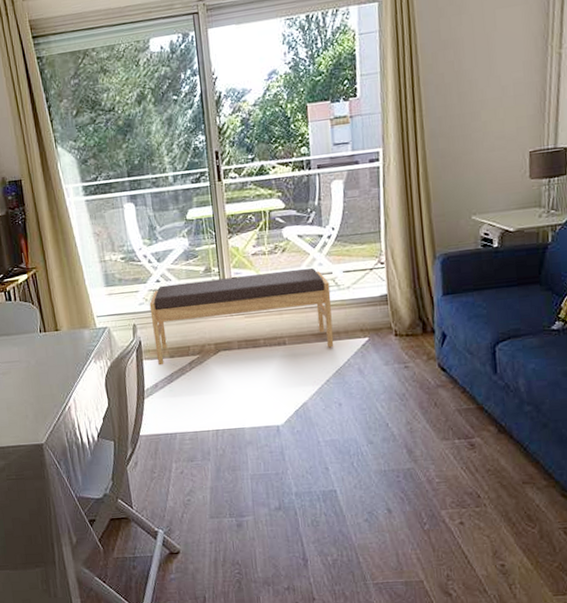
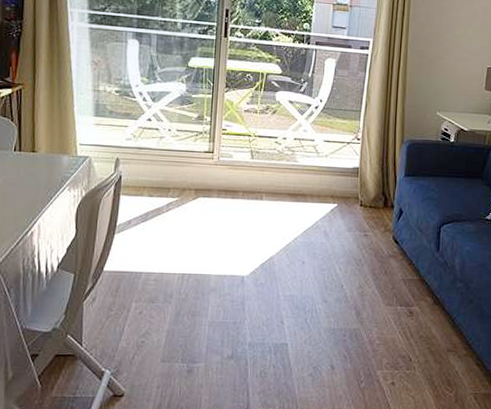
bench: present [149,268,334,366] -> none [135,125,311,209]

